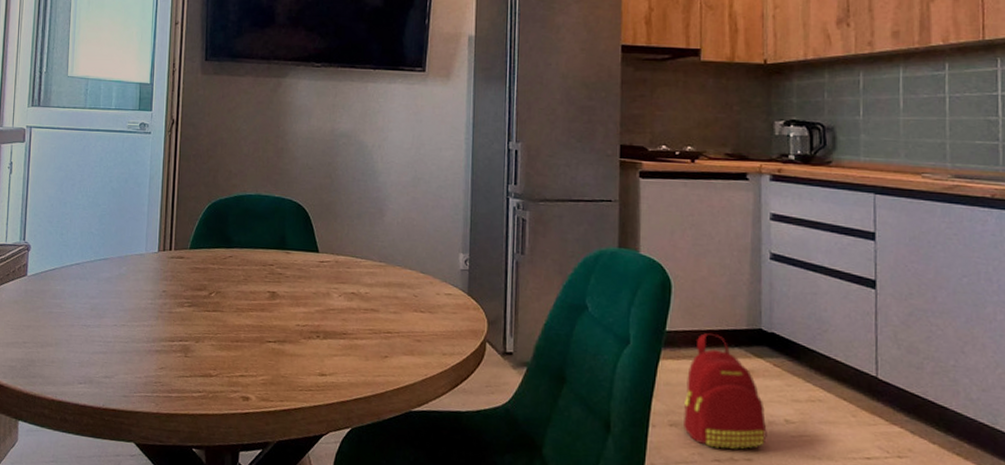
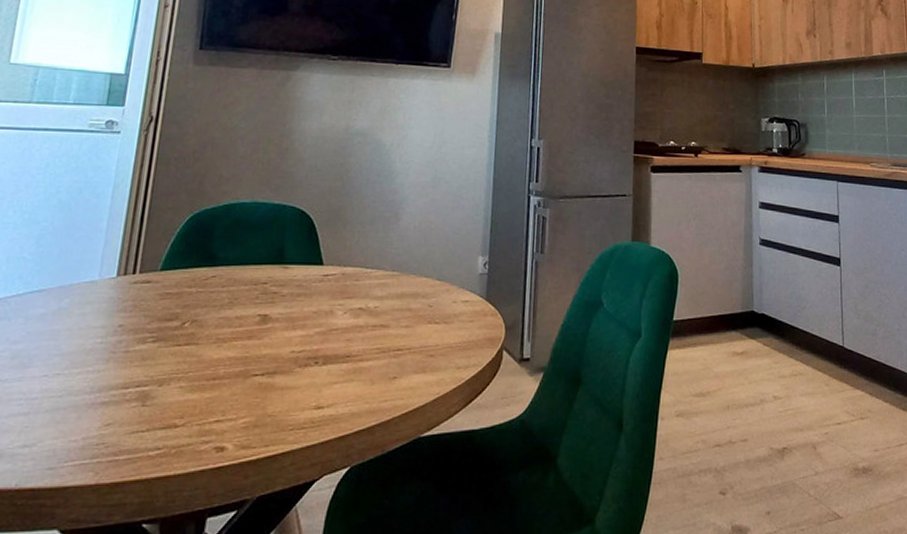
backpack: present [684,333,767,449] -> none [689,318,759,433]

